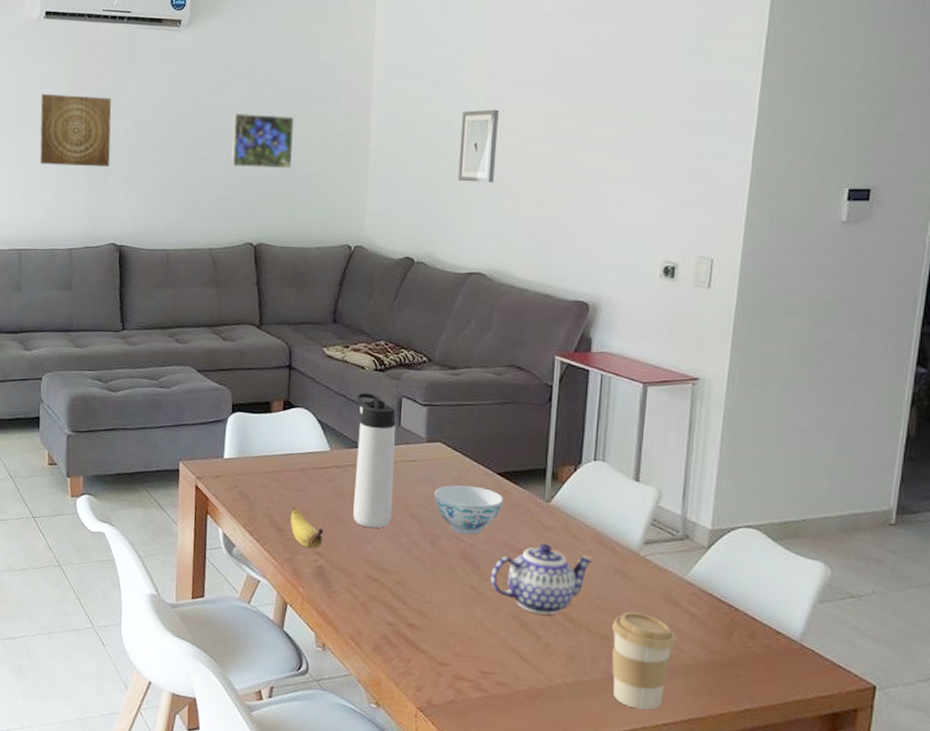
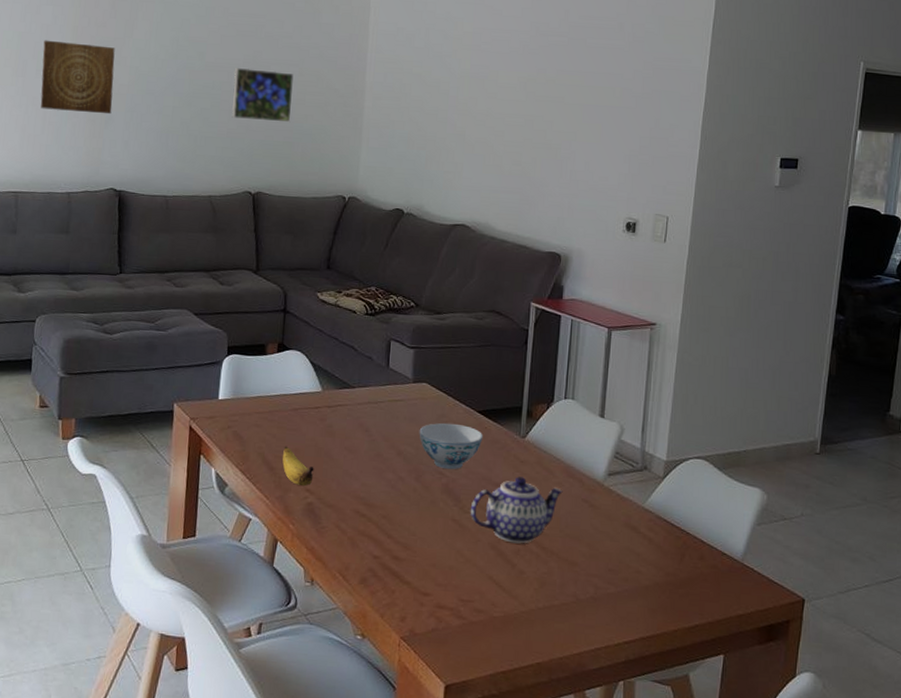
thermos bottle: present [353,393,396,528] -> none [343,336,385,466]
wall art: present [458,109,499,183] -> none [445,75,483,142]
coffee cup: present [611,611,676,710] -> none [579,538,636,630]

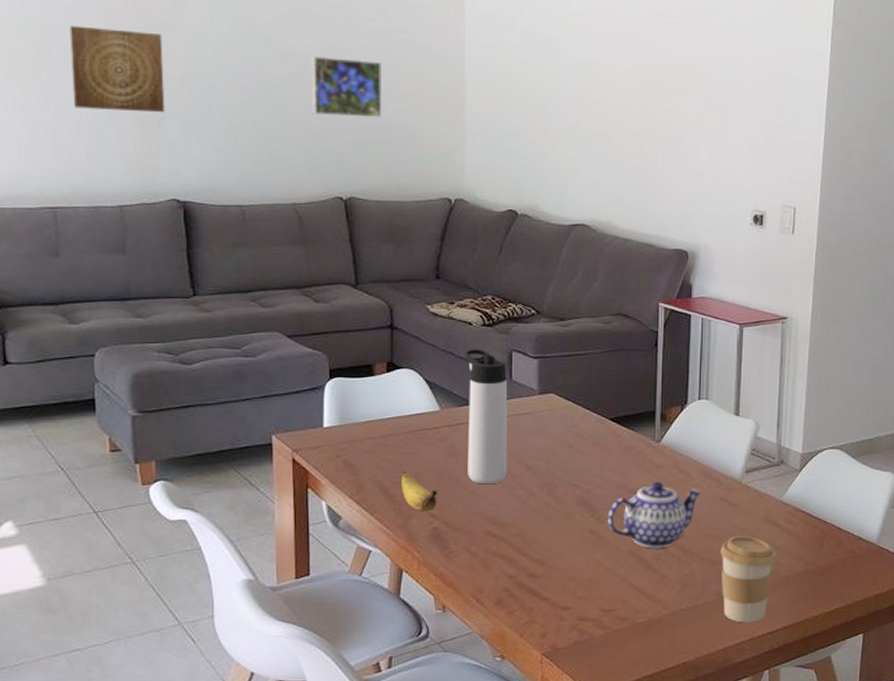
thermos bottle: none [343,336,385,466] -> present [465,349,508,485]
bowl: present [419,422,483,470] -> none [549,433,617,481]
coffee cup: none [579,538,636,630] -> present [721,535,776,623]

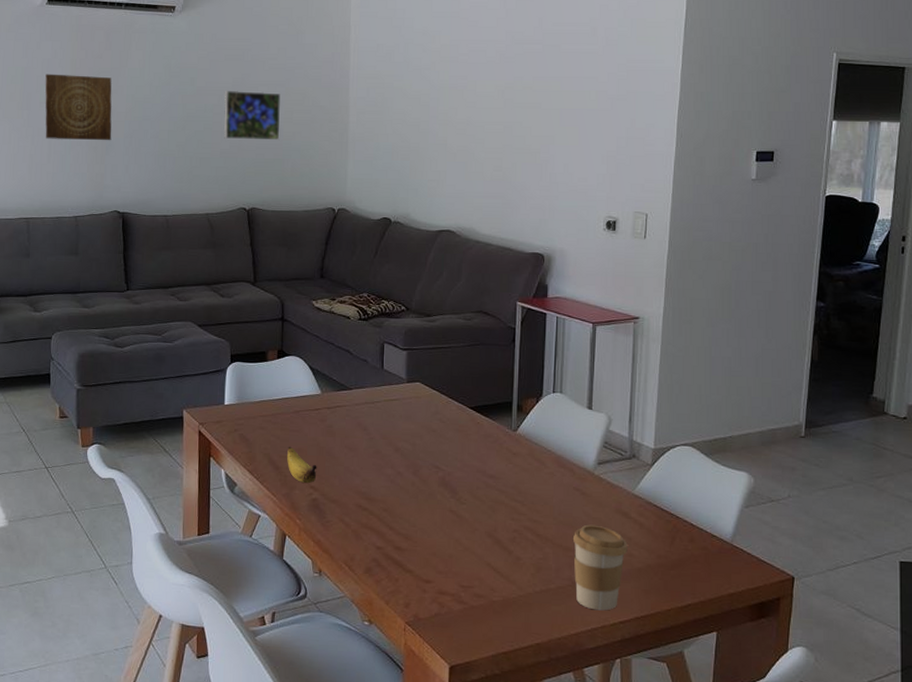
thermos bottle: present [465,349,508,485] -> none [343,340,380,462]
teapot: present [607,482,701,549] -> none [466,468,555,532]

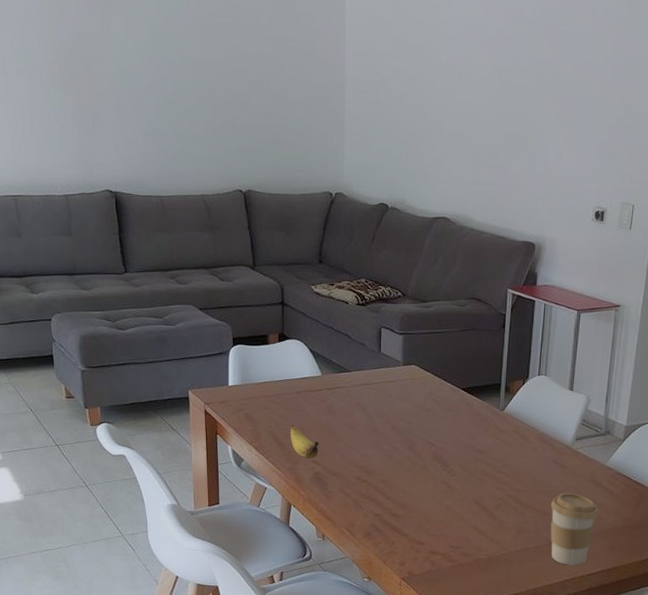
wall art: present [45,74,112,141] -> none [20,36,98,115]
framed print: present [223,90,281,141] -> none [214,62,275,119]

